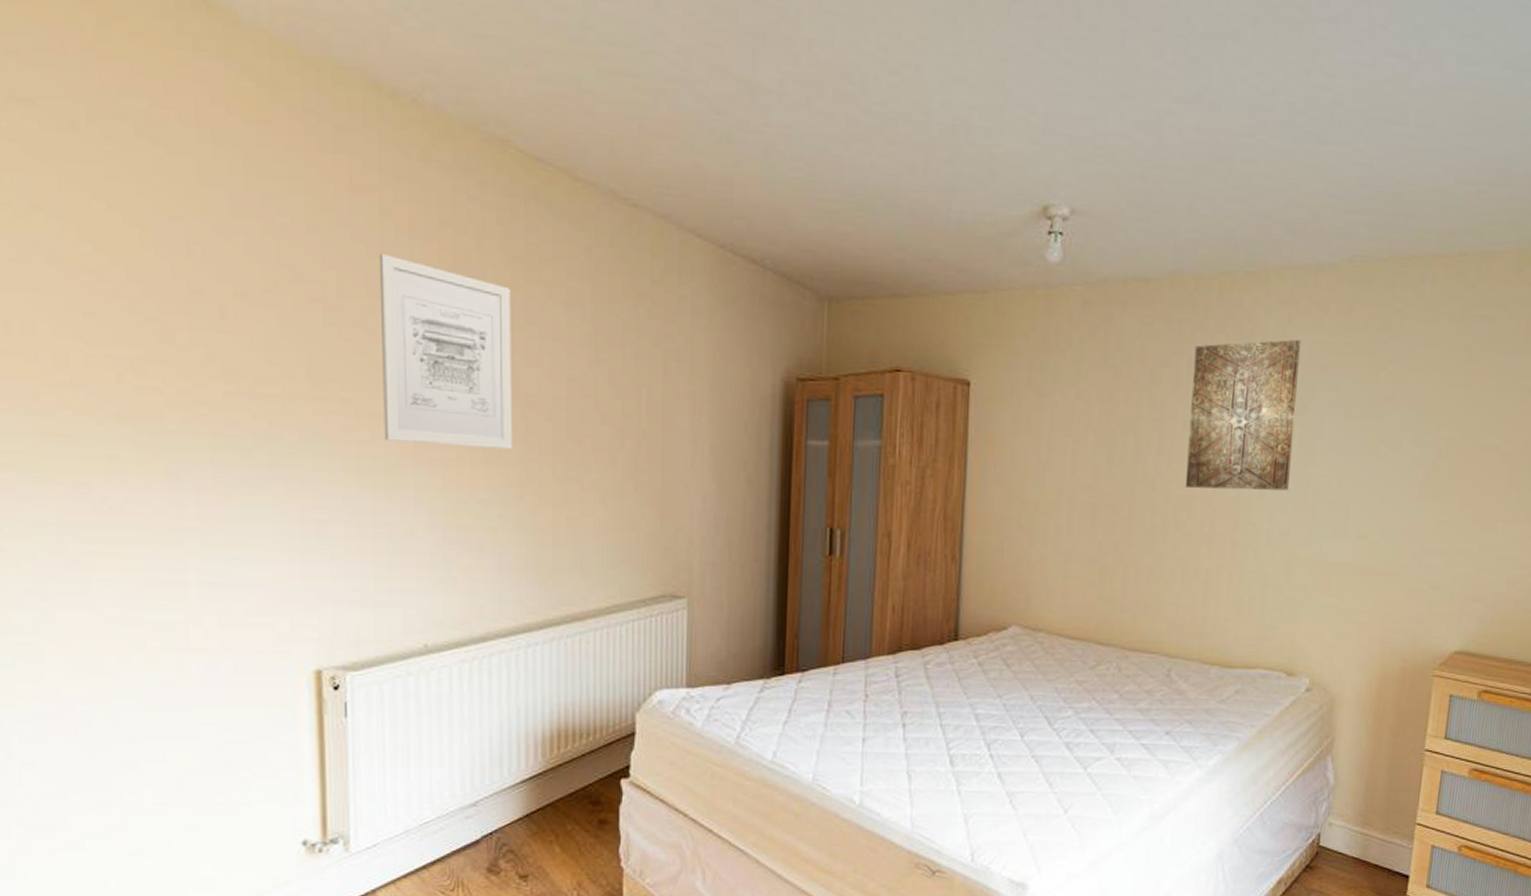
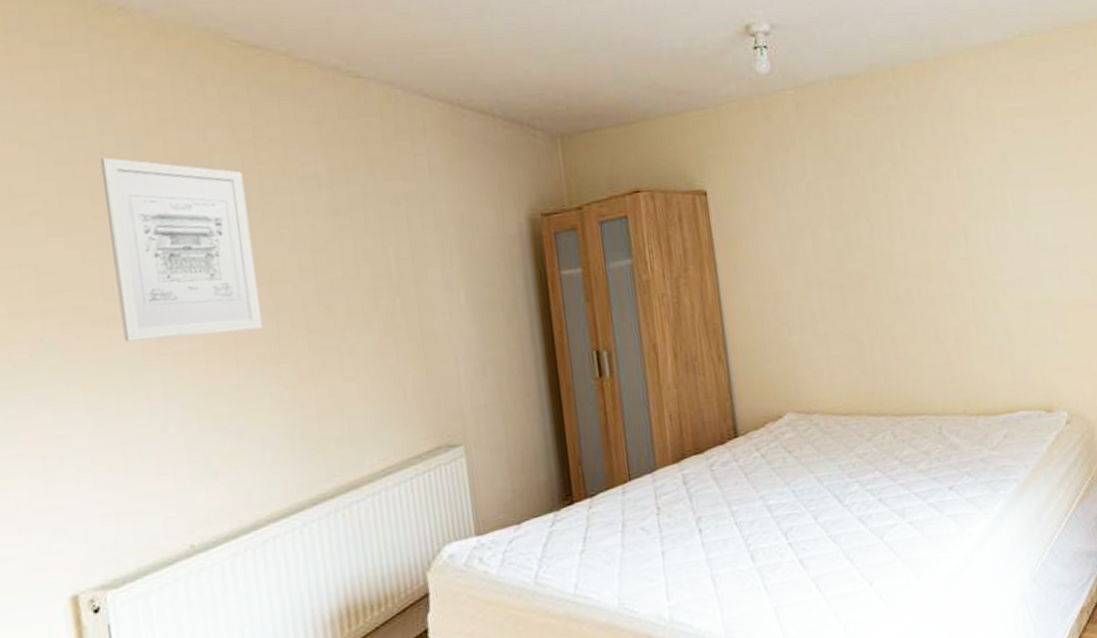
wall art: present [1185,339,1301,491] -> none [904,109,1012,256]

